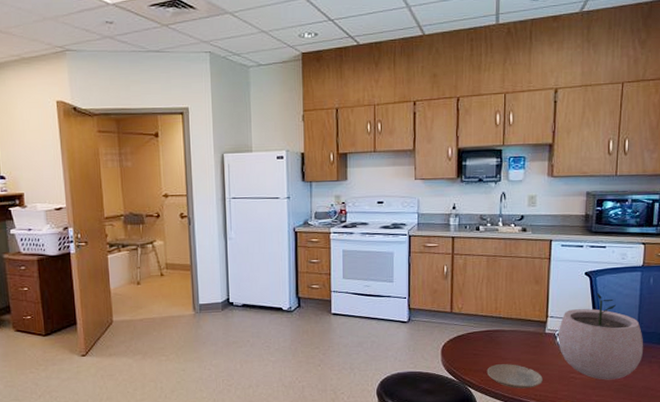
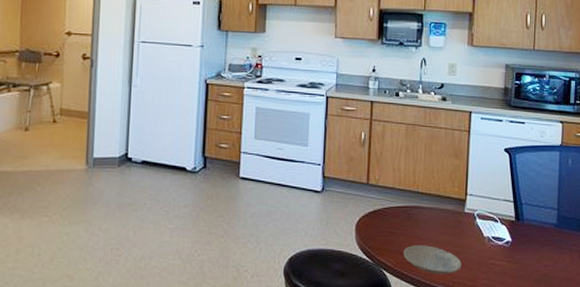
plant pot: present [557,292,644,380] -> none [477,170,564,269]

